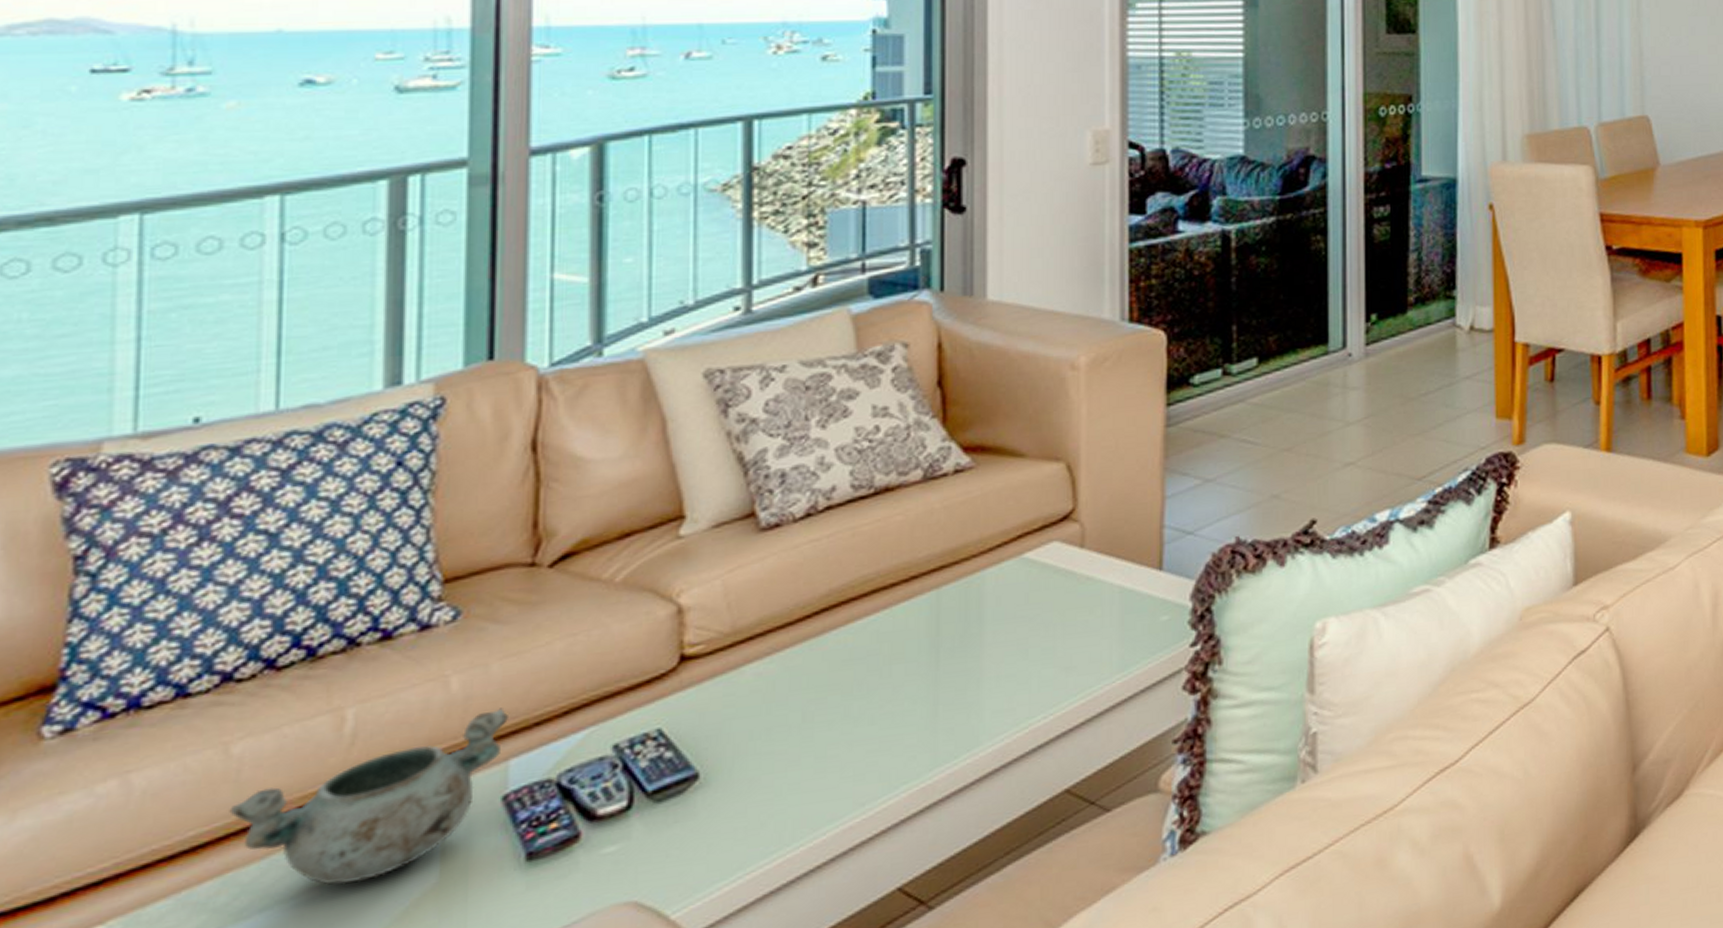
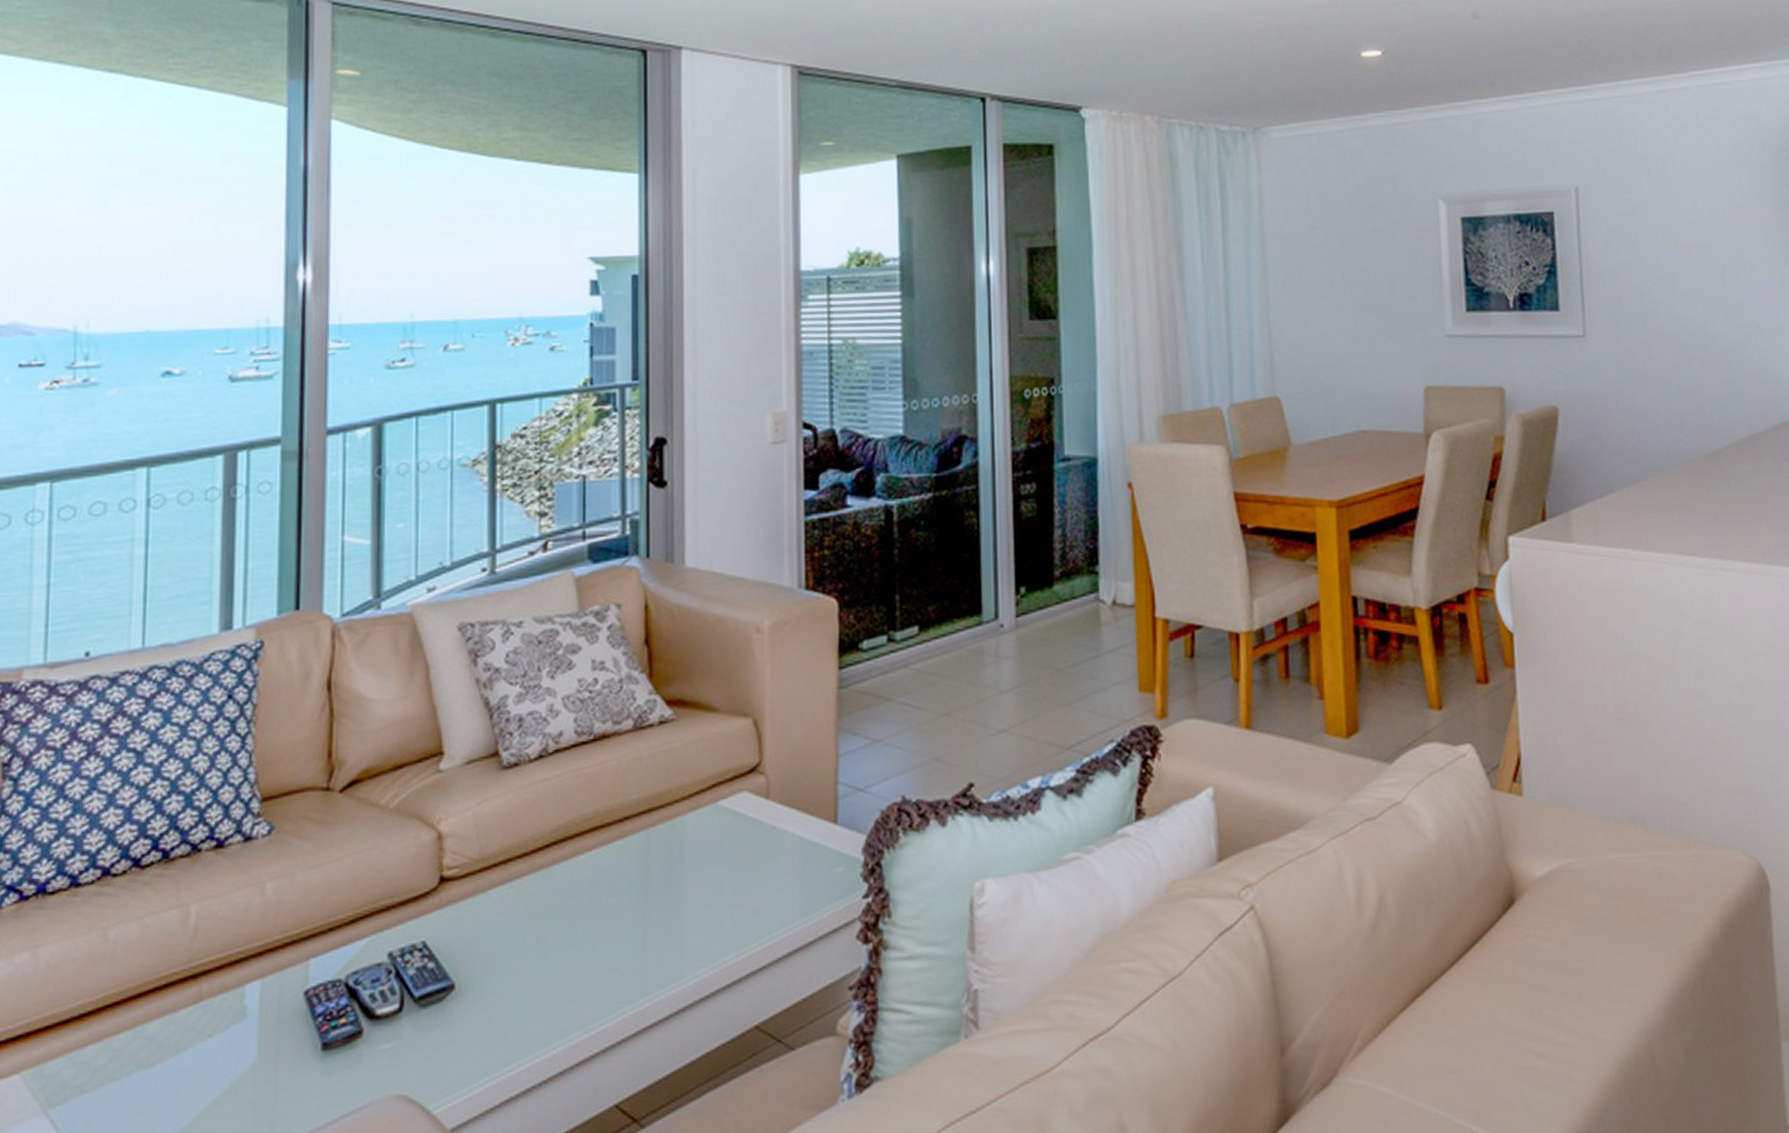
decorative bowl: present [229,708,508,885] -> none [106,913,309,1057]

